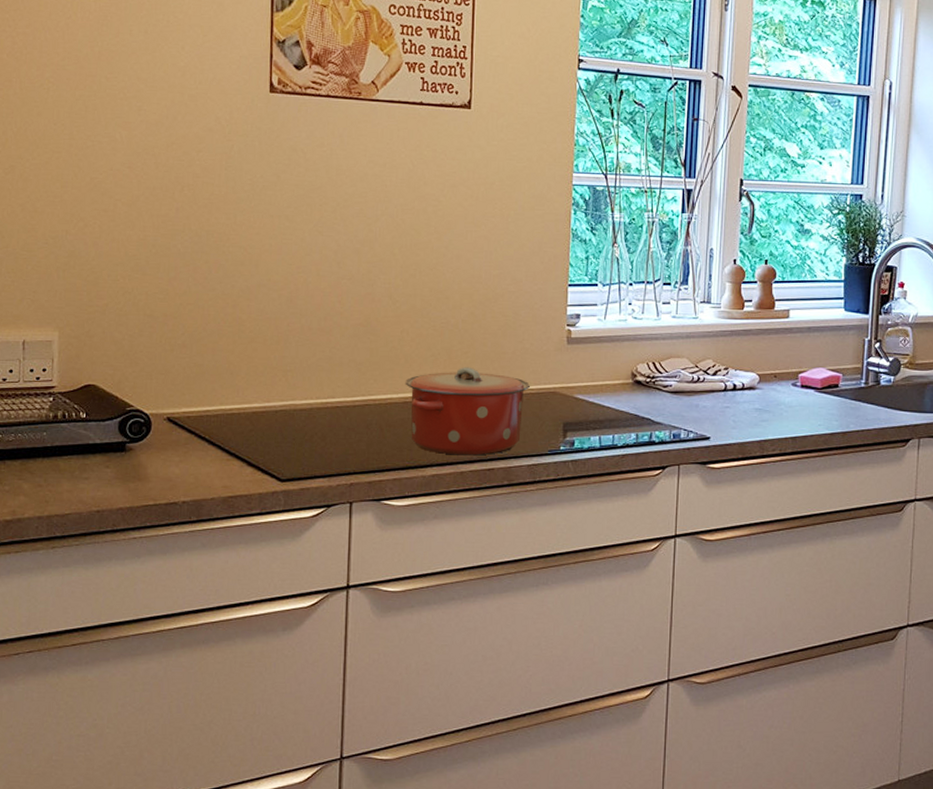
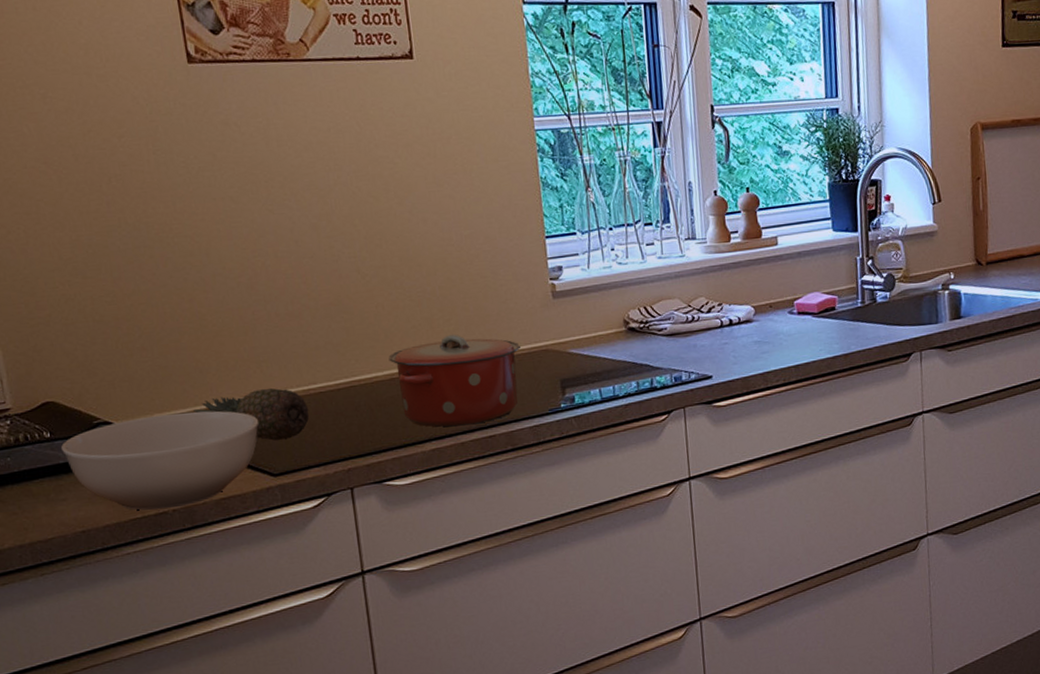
bowl: none [92,409,276,500] -> present [60,410,259,511]
fruit: none [218,396,324,448] -> present [193,388,310,441]

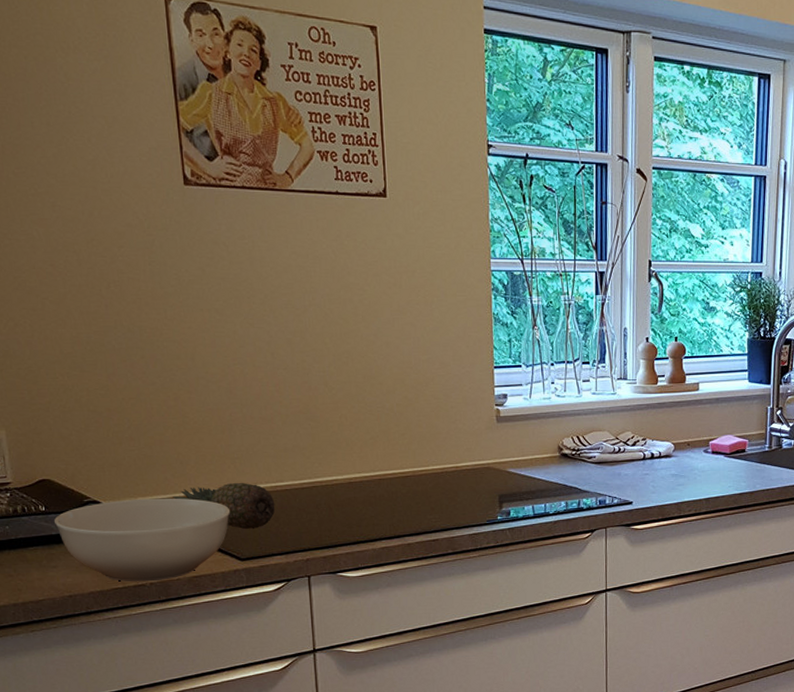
casserole: present [388,334,520,427] -> none [348,447,465,529]

